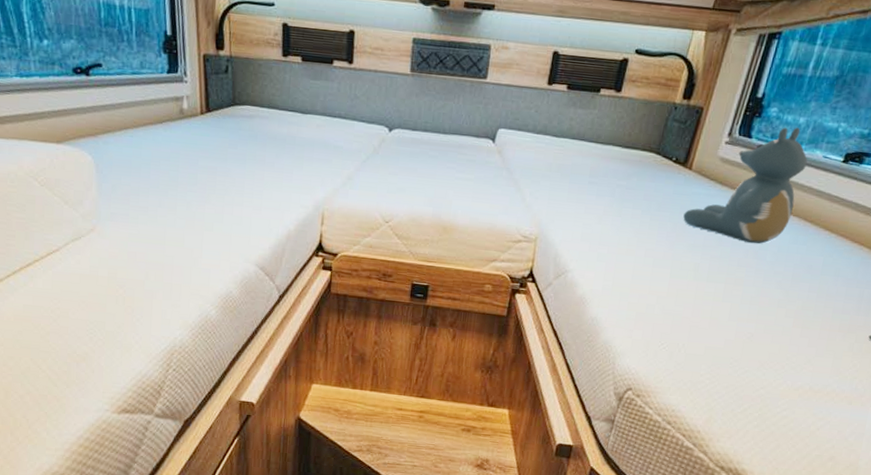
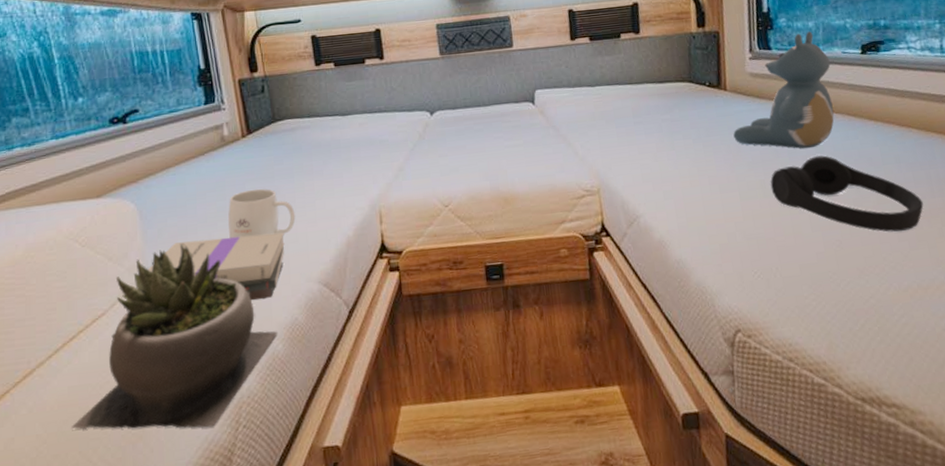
succulent plant: none [25,202,212,364] -> present [72,242,277,429]
books: none [78,201,230,269] -> present [126,232,285,312]
mug: none [177,166,243,215] -> present [227,188,296,239]
headphones: none [702,251,846,339] -> present [770,155,924,232]

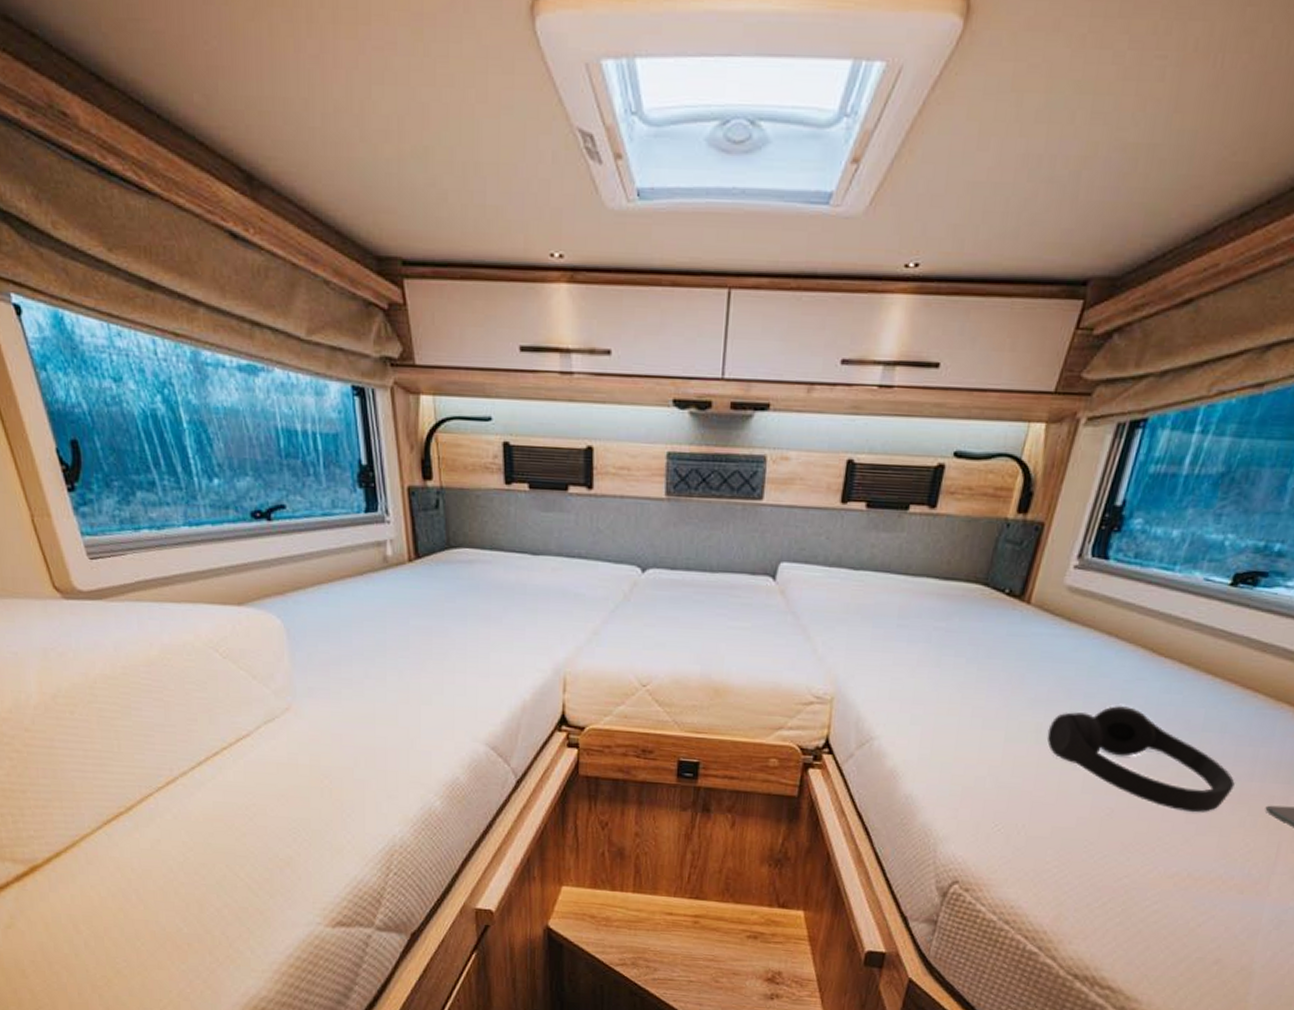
succulent plant: present [72,242,277,429] -> none [218,673,436,868]
books: present [126,232,285,312] -> none [273,672,451,751]
mug: present [227,188,296,239] -> none [387,626,465,685]
stuffed animal: present [733,31,835,149] -> none [1020,542,1184,696]

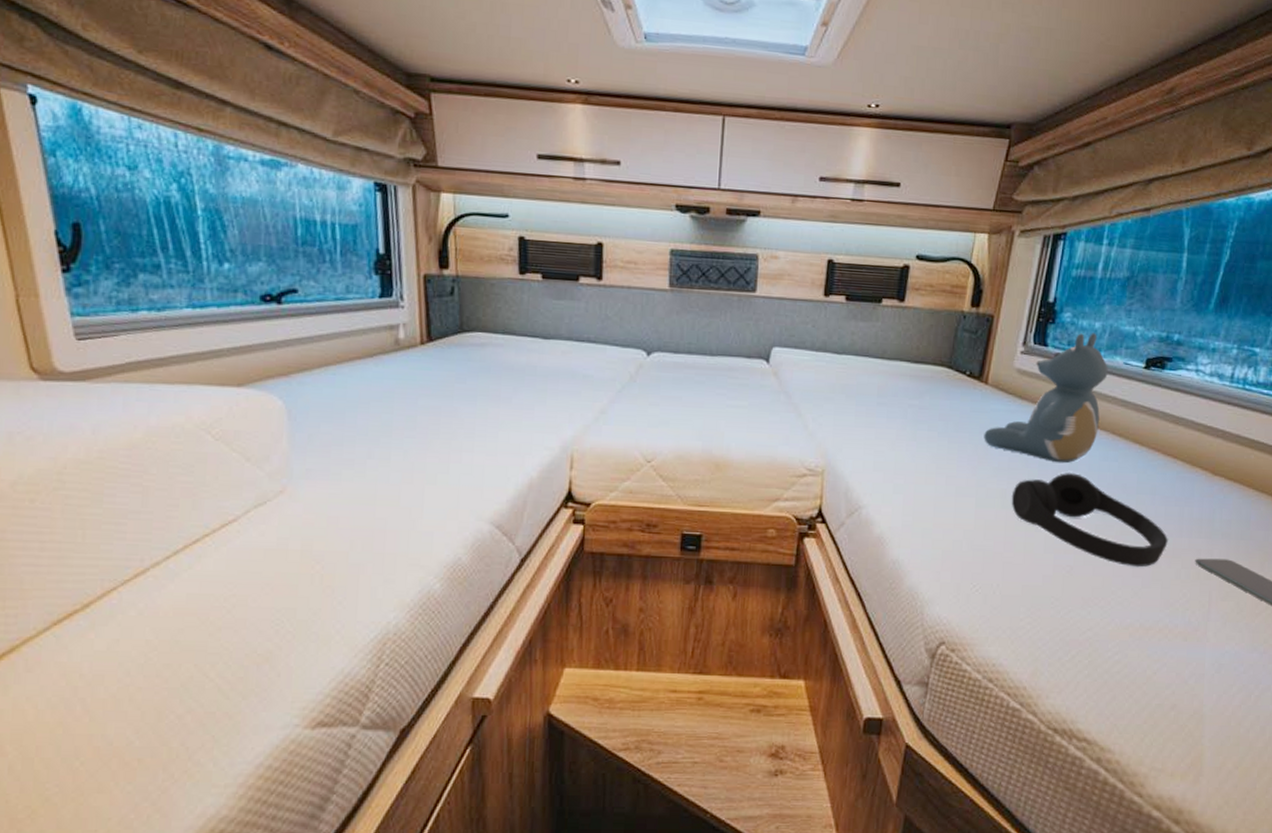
stuffed animal: none [1020,542,1184,696] -> present [984,333,1108,464]

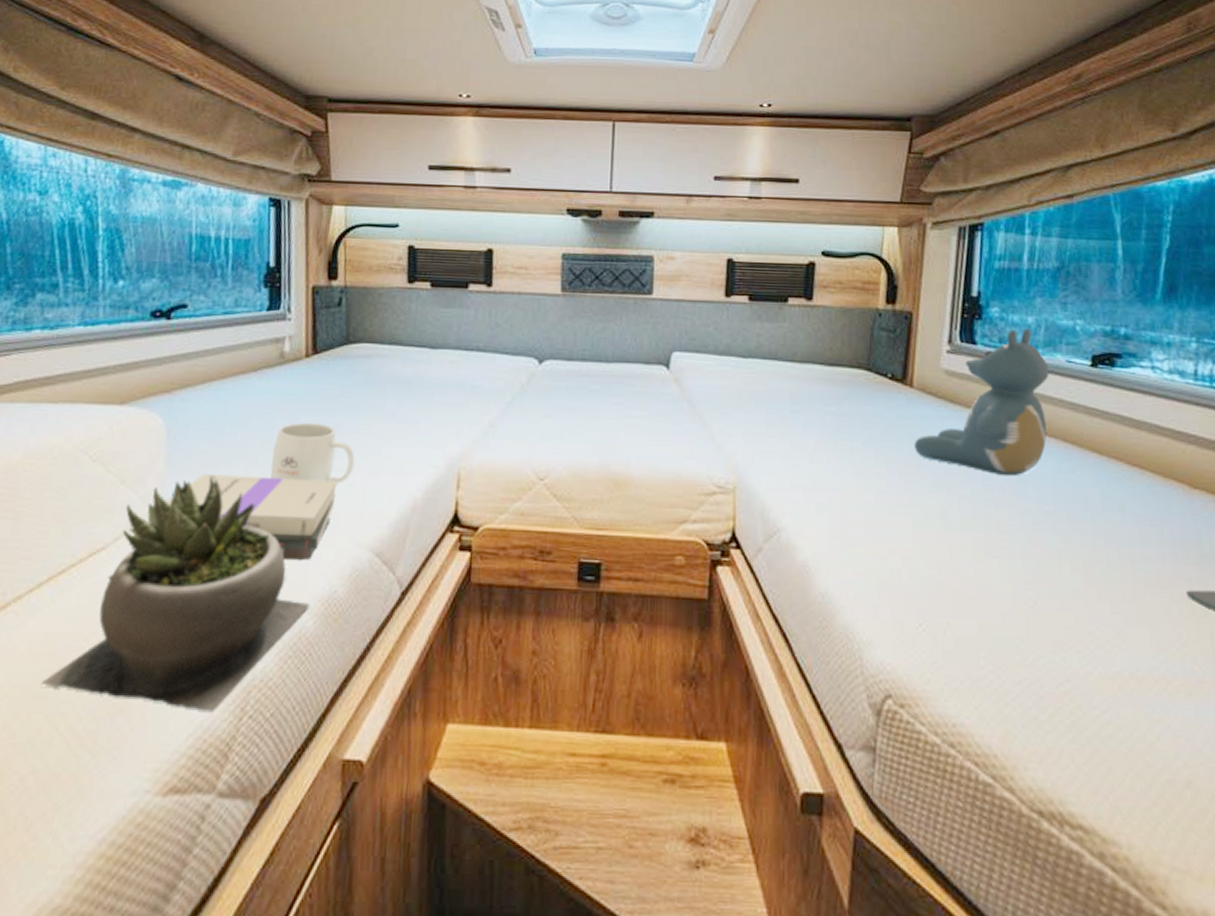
succulent plant: none [188,454,436,660] -> present [41,474,310,711]
books: none [262,453,457,531] -> present [131,474,338,560]
mug: none [392,406,473,464] -> present [270,422,355,484]
headphones: present [1011,472,1168,568] -> none [953,486,1149,602]

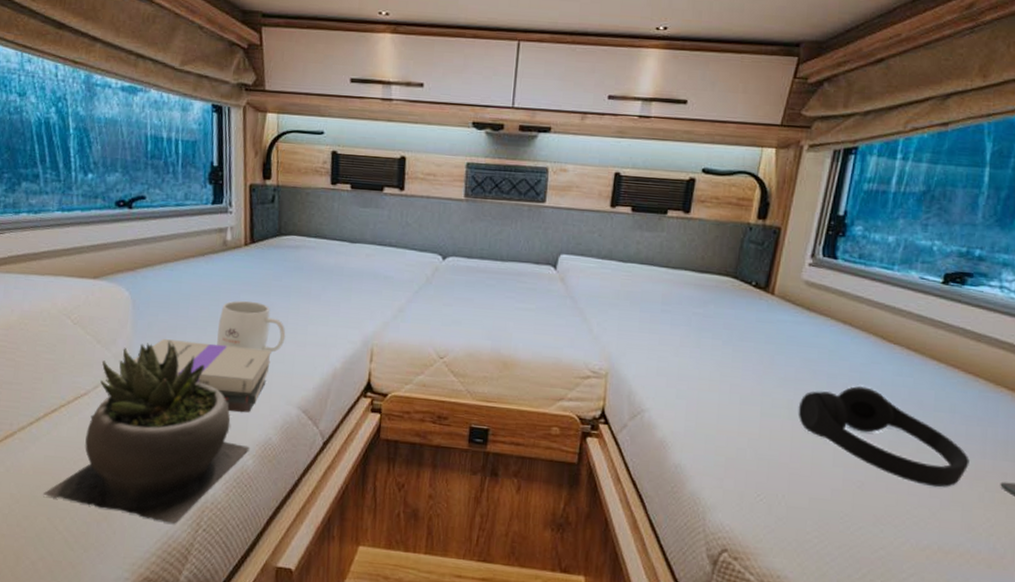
stuffed animal: present [914,328,1050,477] -> none [769,246,903,377]
headphones: none [953,486,1149,602] -> present [798,385,970,488]

